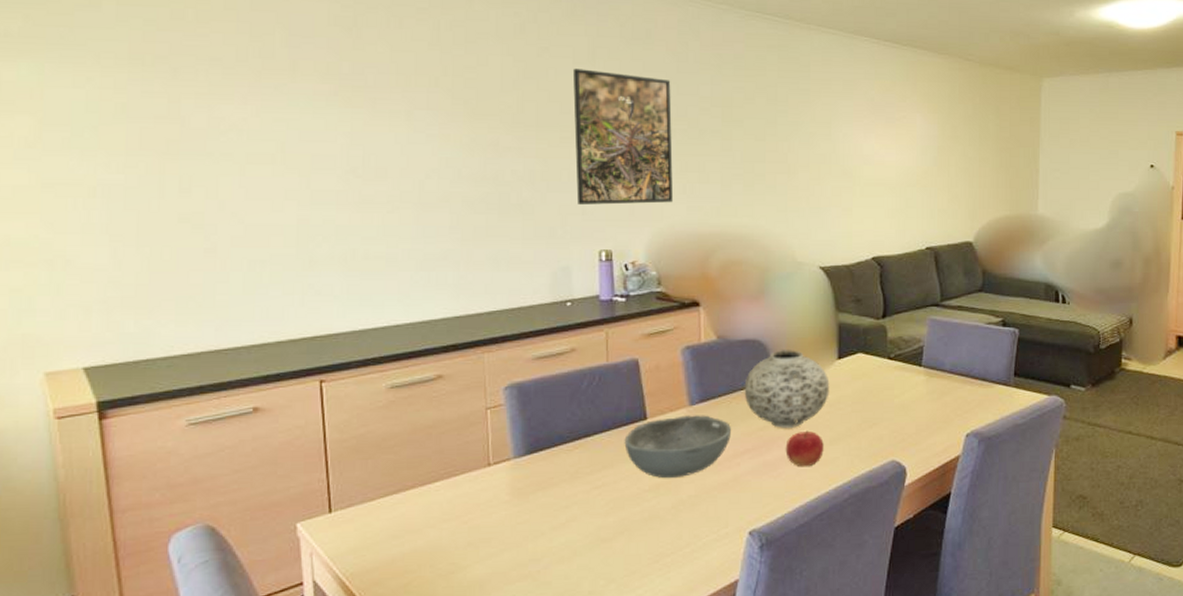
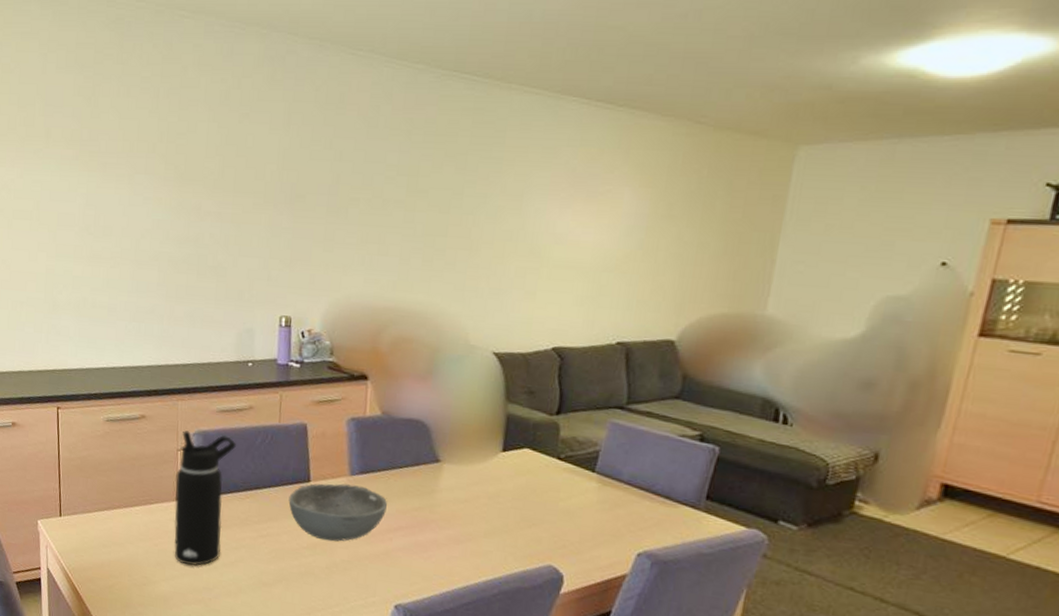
water bottle: none [486,383,558,538] -> present [174,430,236,567]
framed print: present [572,68,674,205] -> none [264,135,360,274]
vase: present [744,350,830,428] -> none [402,434,491,514]
fruit: present [785,430,824,466] -> none [438,518,478,555]

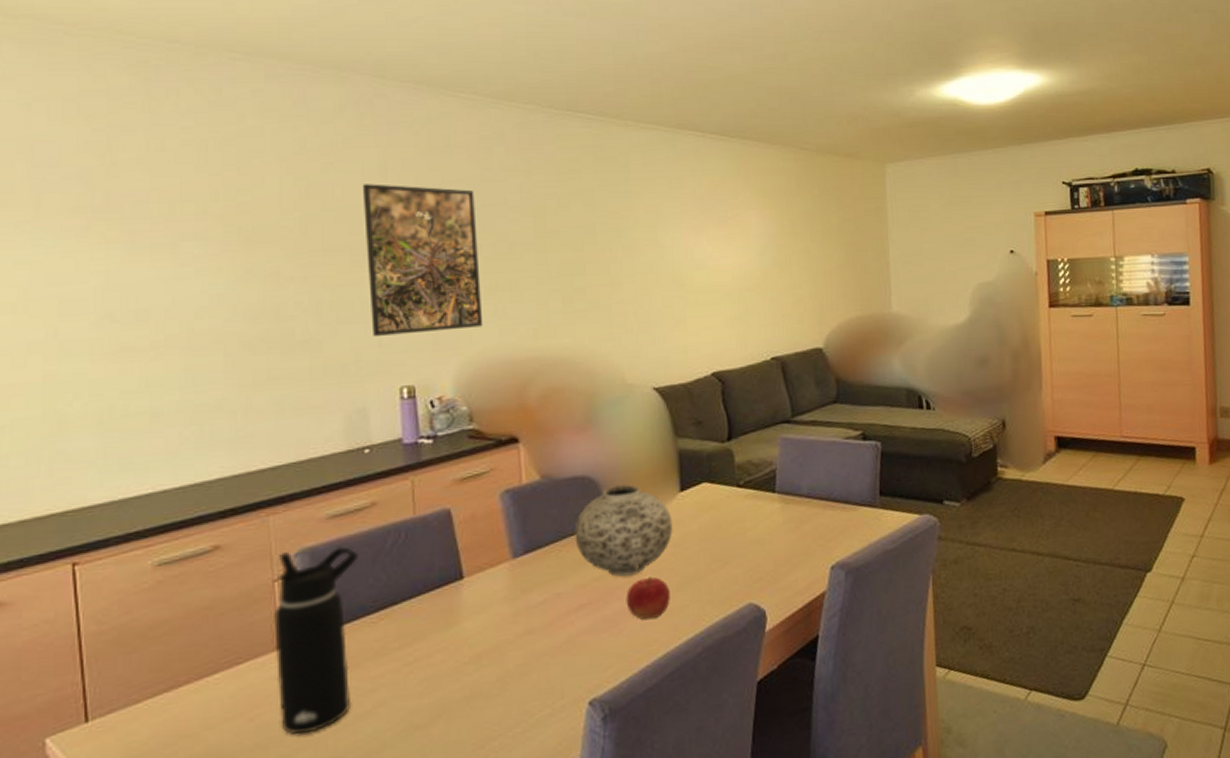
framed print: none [264,135,360,274] -> present [362,184,484,336]
bowl: present [288,483,387,542] -> none [438,568,562,647]
vase: none [402,434,491,514] -> present [574,484,673,577]
fruit: none [438,518,478,555] -> present [625,576,670,620]

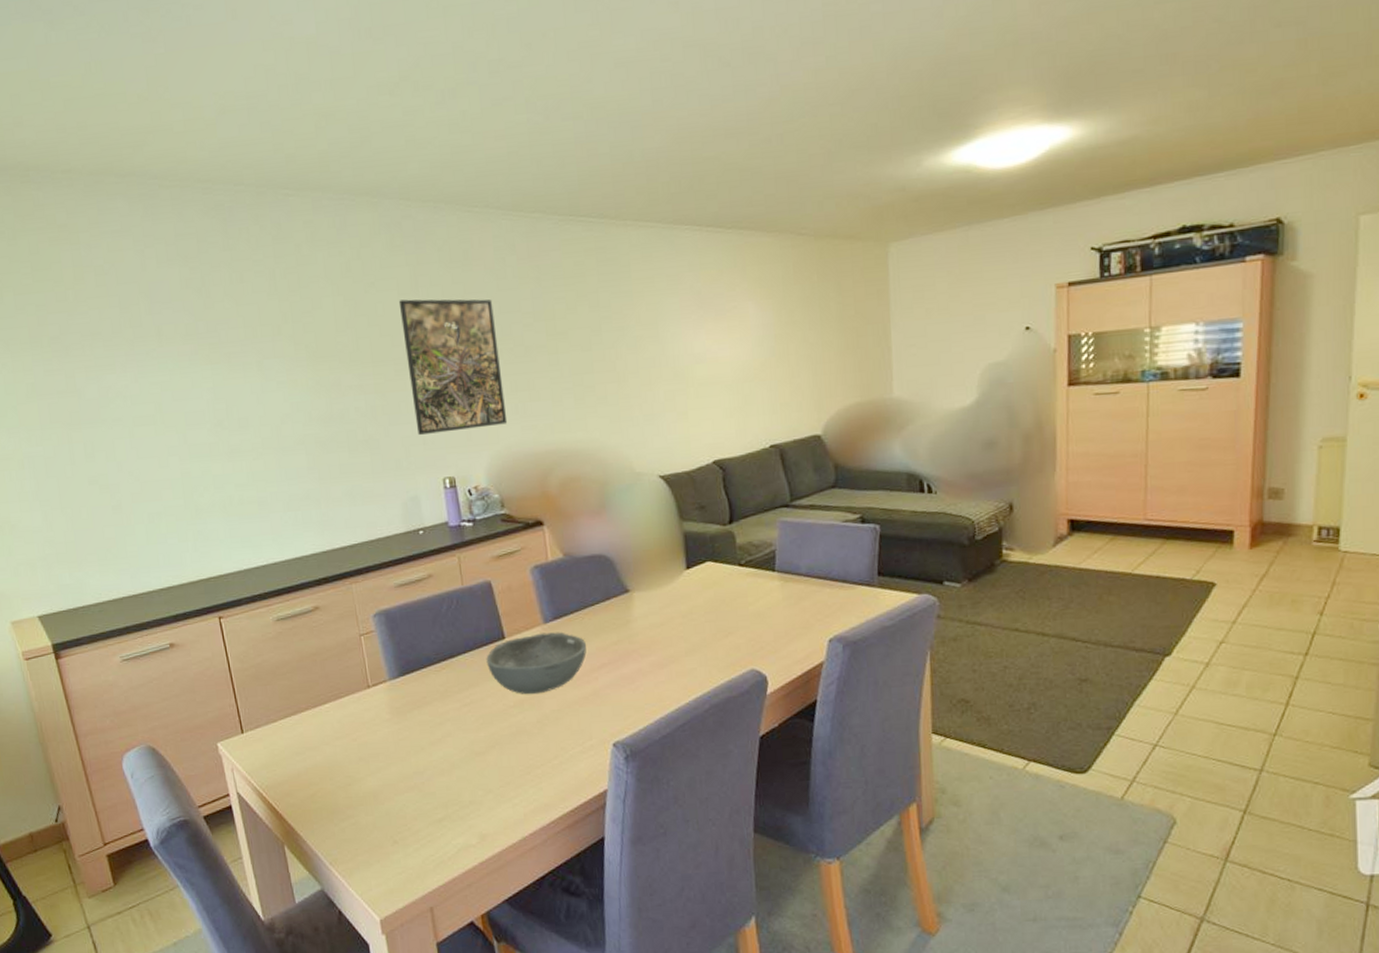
water bottle: present [274,545,358,736] -> none [362,609,426,754]
bowl: none [438,568,562,647] -> present [486,632,587,695]
vase: present [574,484,673,577] -> none [594,562,681,642]
fruit: present [625,576,670,620] -> none [641,642,680,679]

